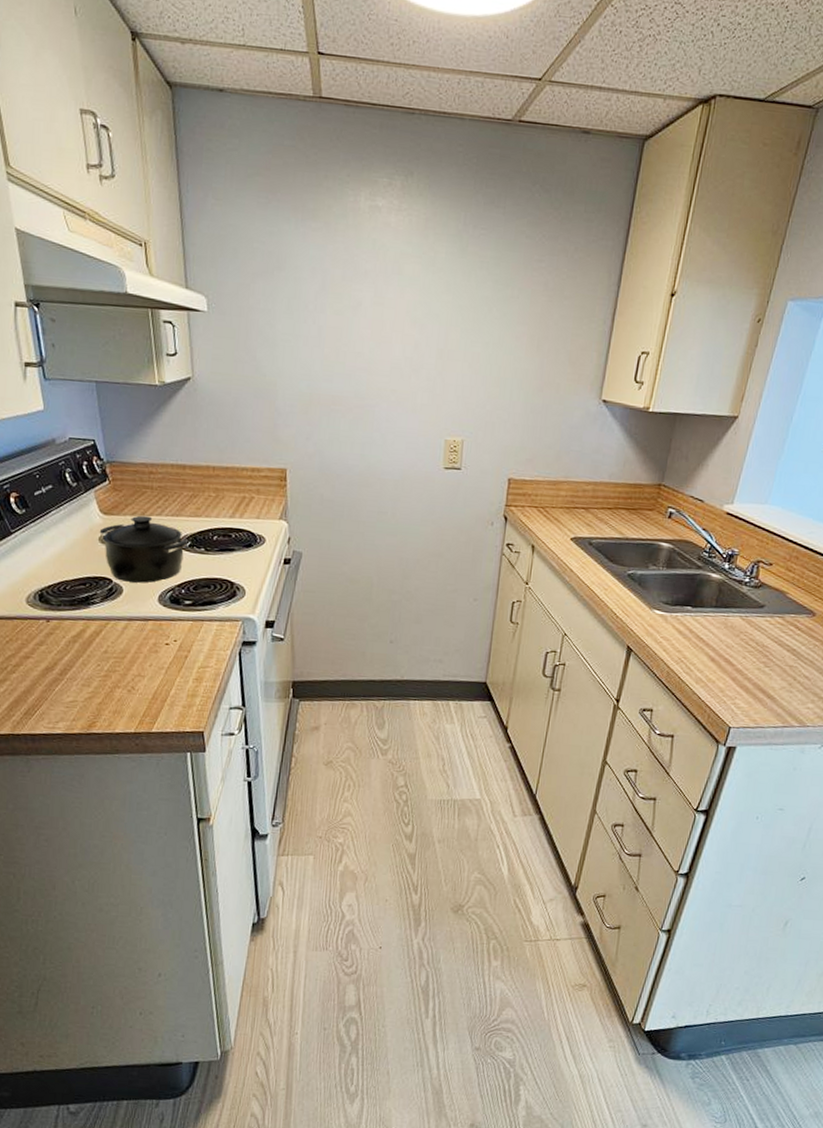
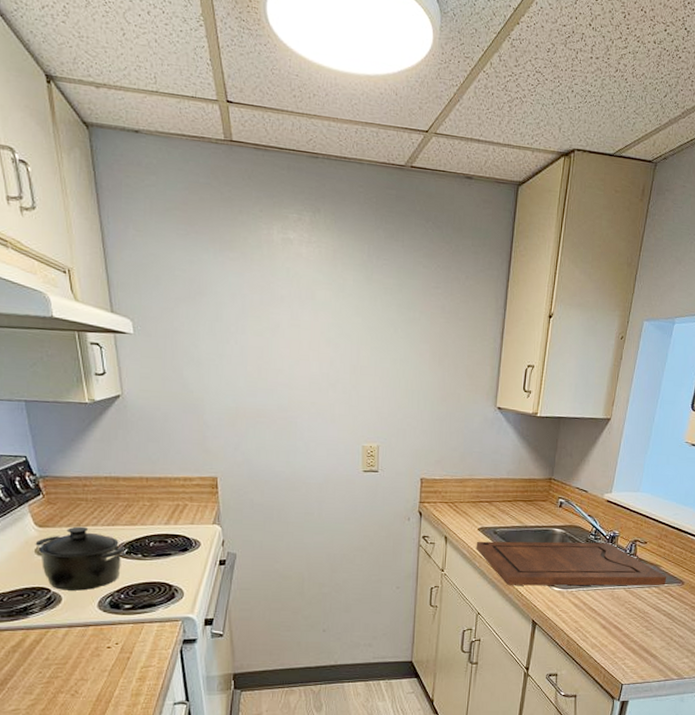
cutting board: none [567,552,795,616] -> present [476,541,667,586]

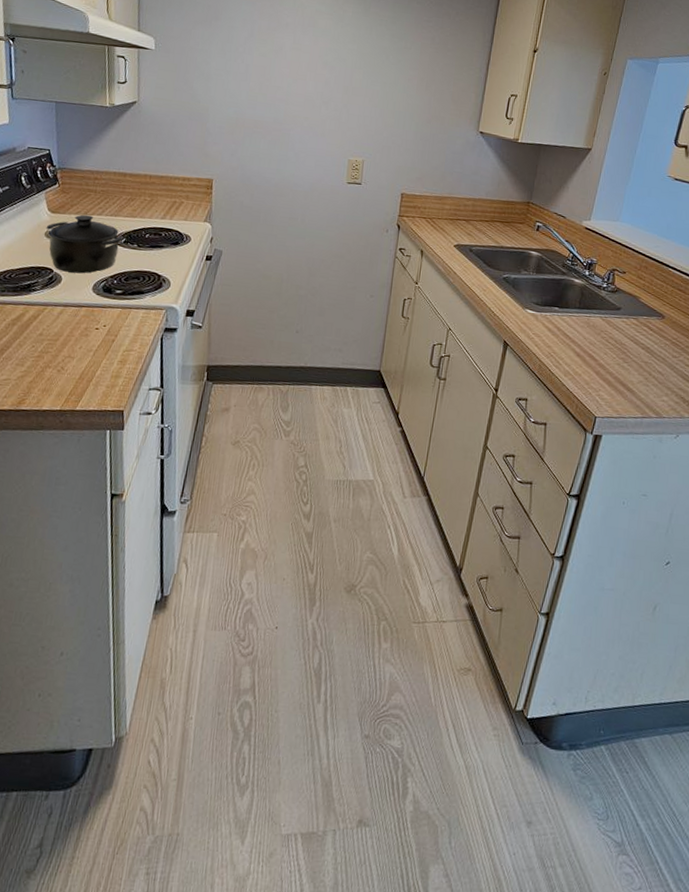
cutting board: present [476,541,667,586] -> none [451,257,646,318]

